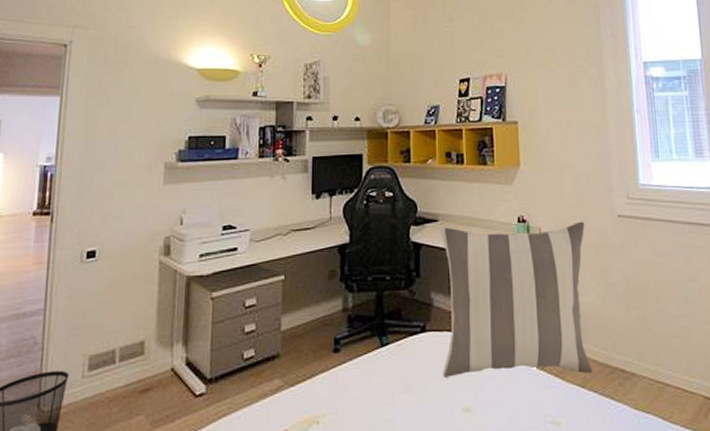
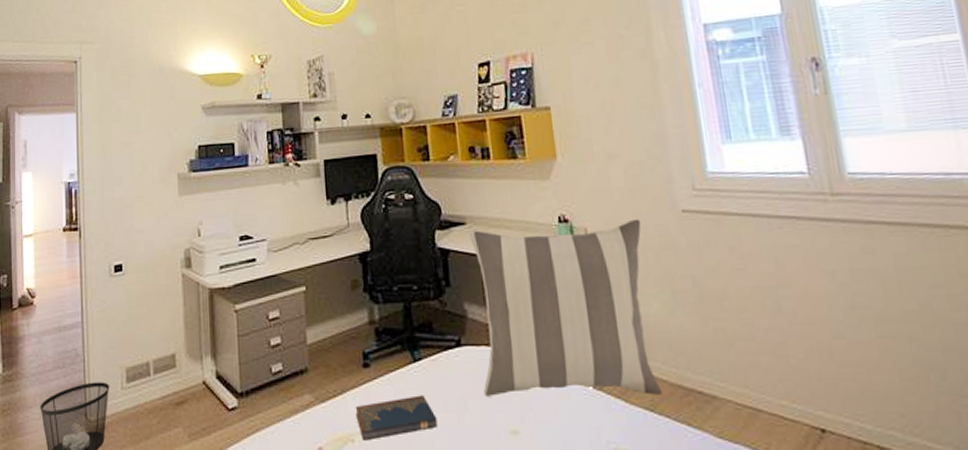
hardcover book: none [322,378,399,422] -> present [355,395,438,441]

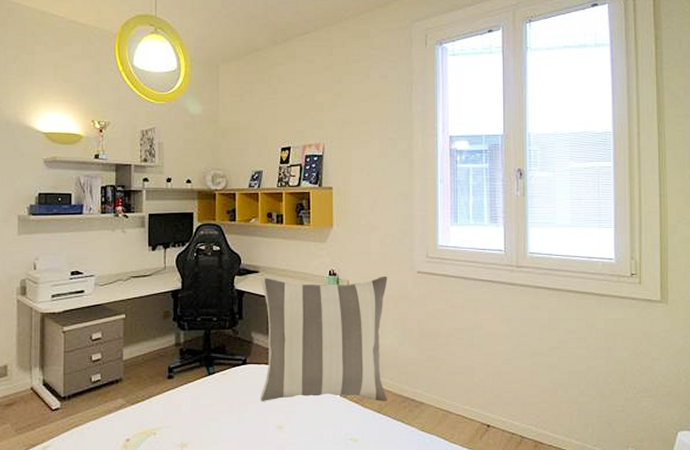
hardcover book: present [355,395,438,441] -> none [159,400,223,434]

